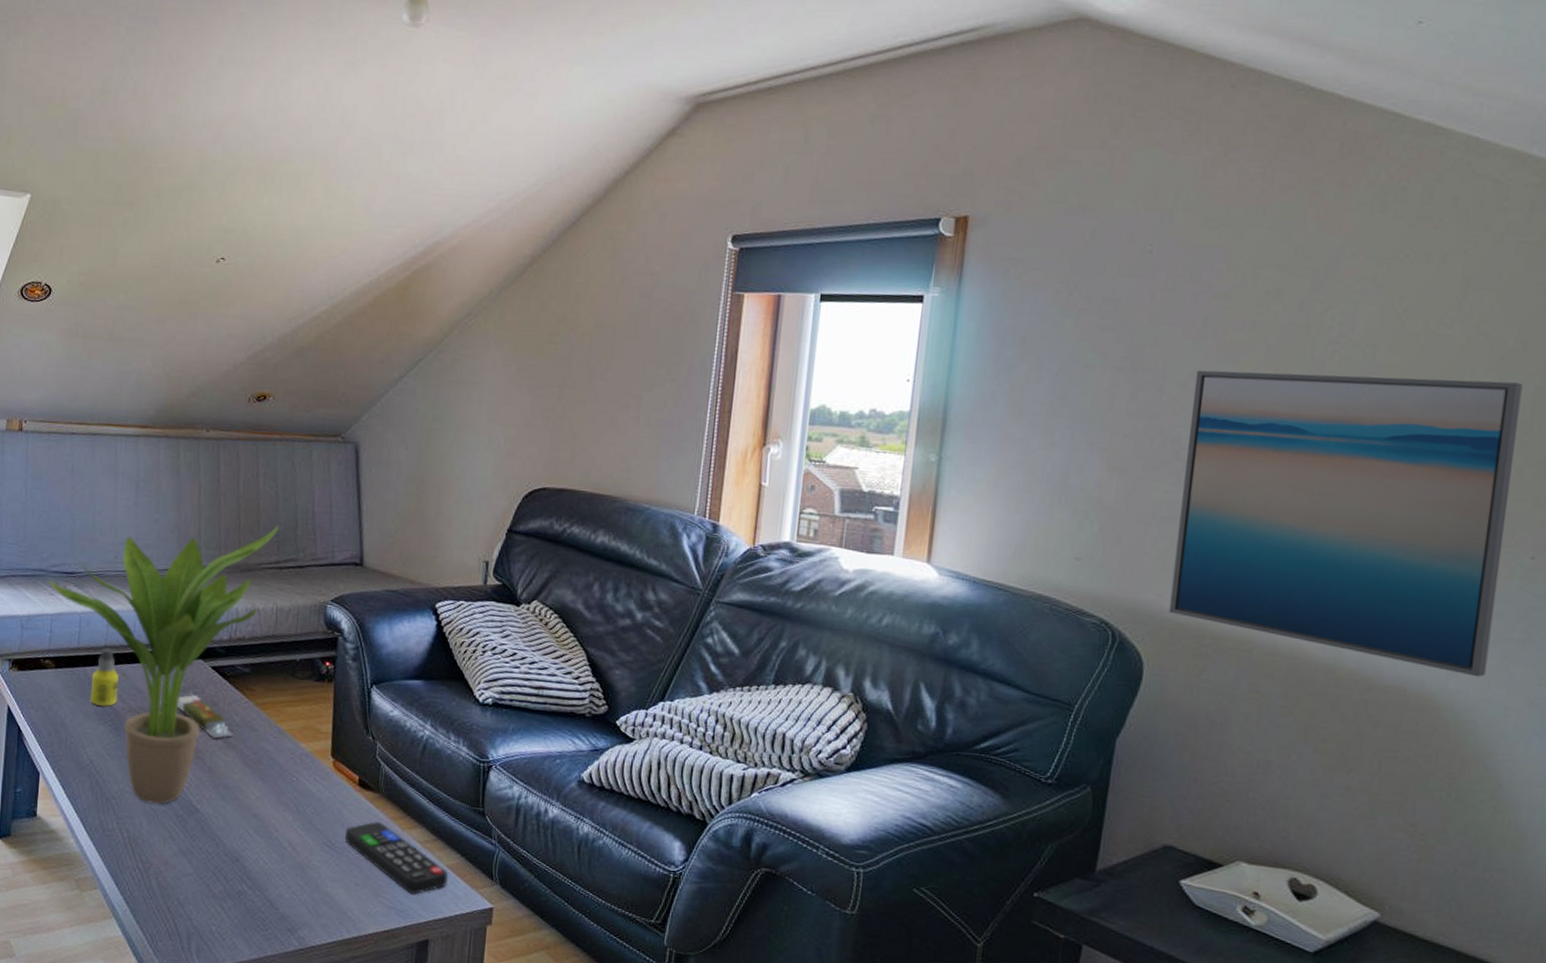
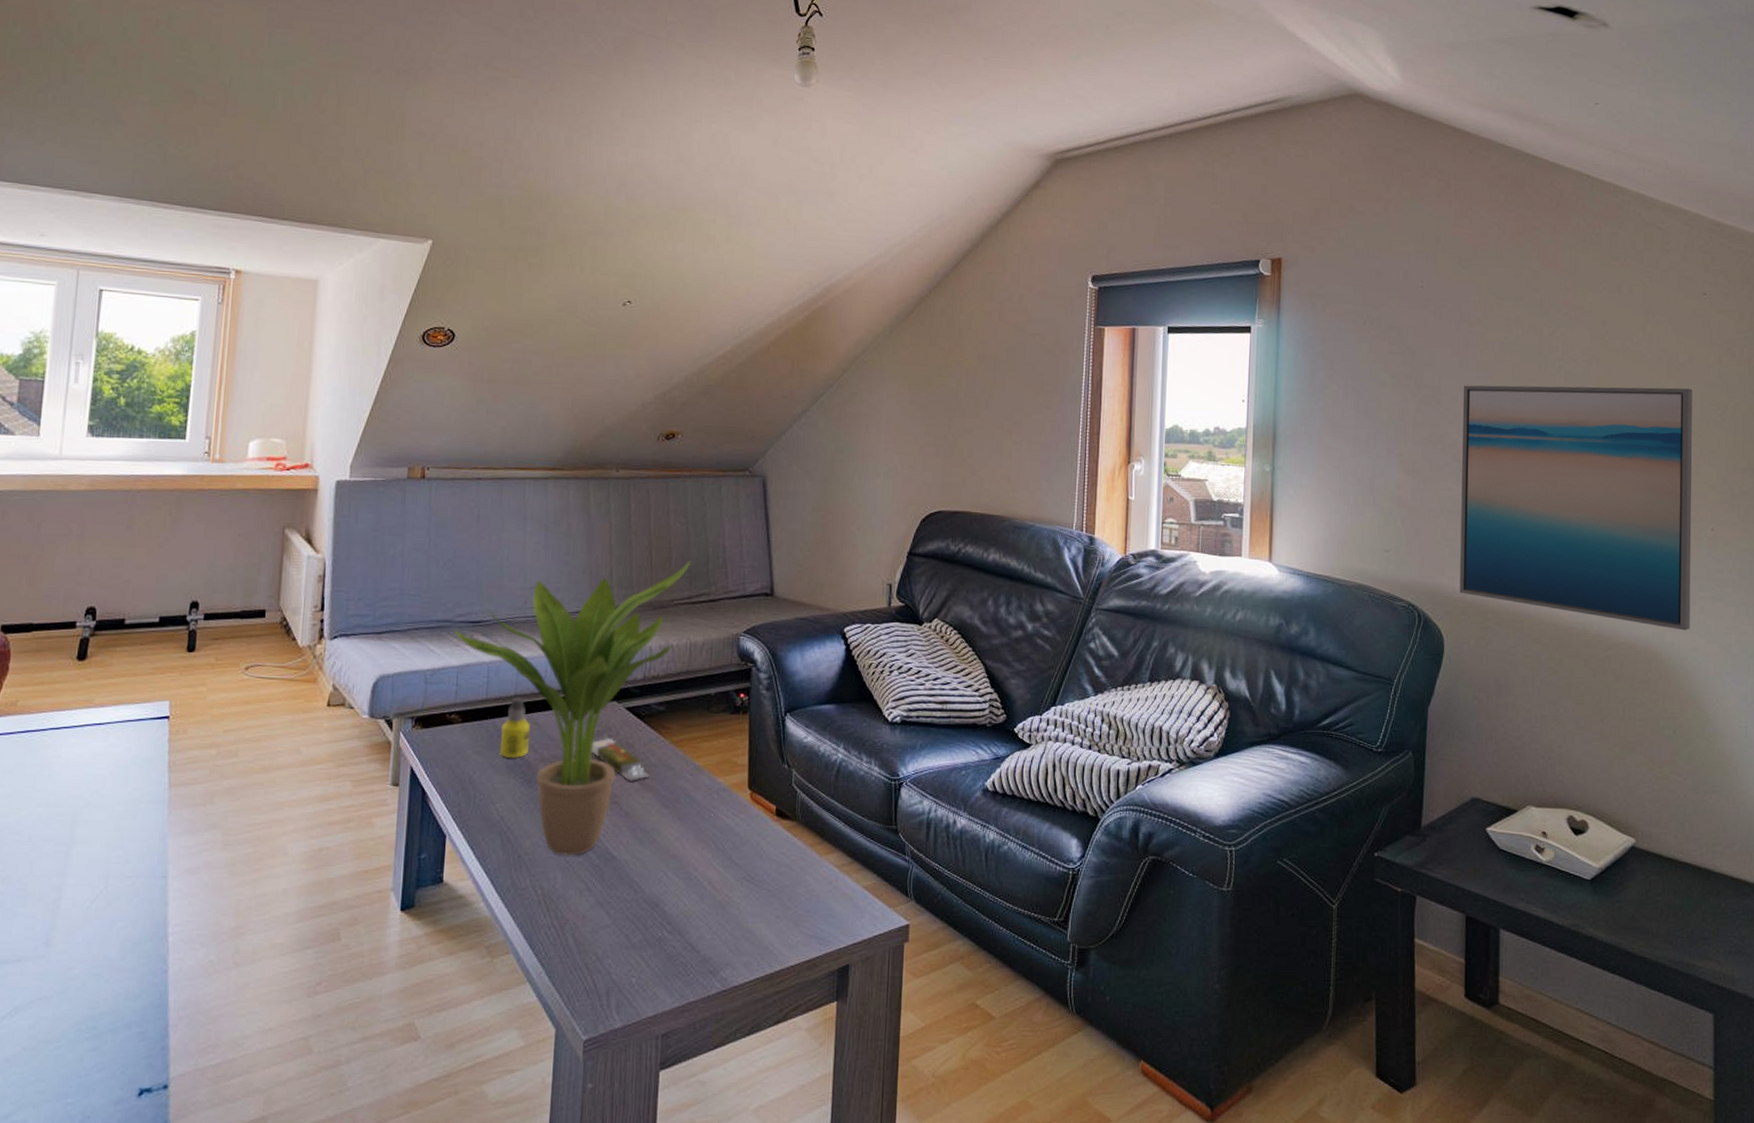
remote control: present [345,821,448,895] -> none [764,849,865,920]

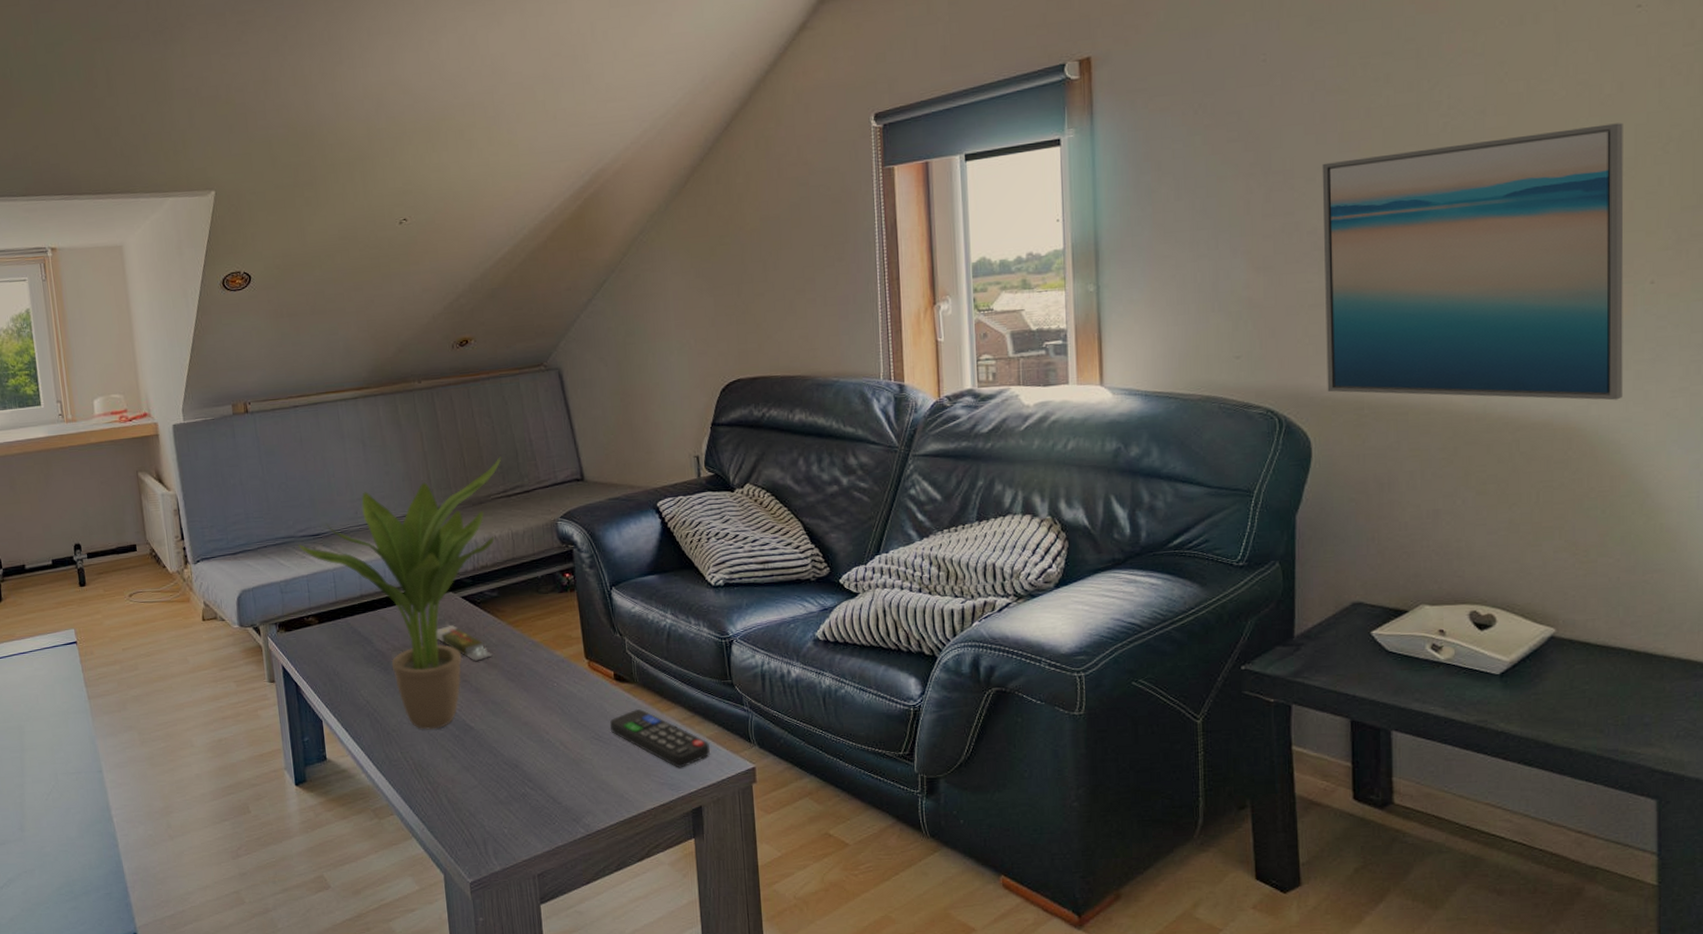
bottle: present [499,697,531,758] -> none [354,597,381,650]
remote control: none [764,849,865,920] -> present [610,708,710,768]

